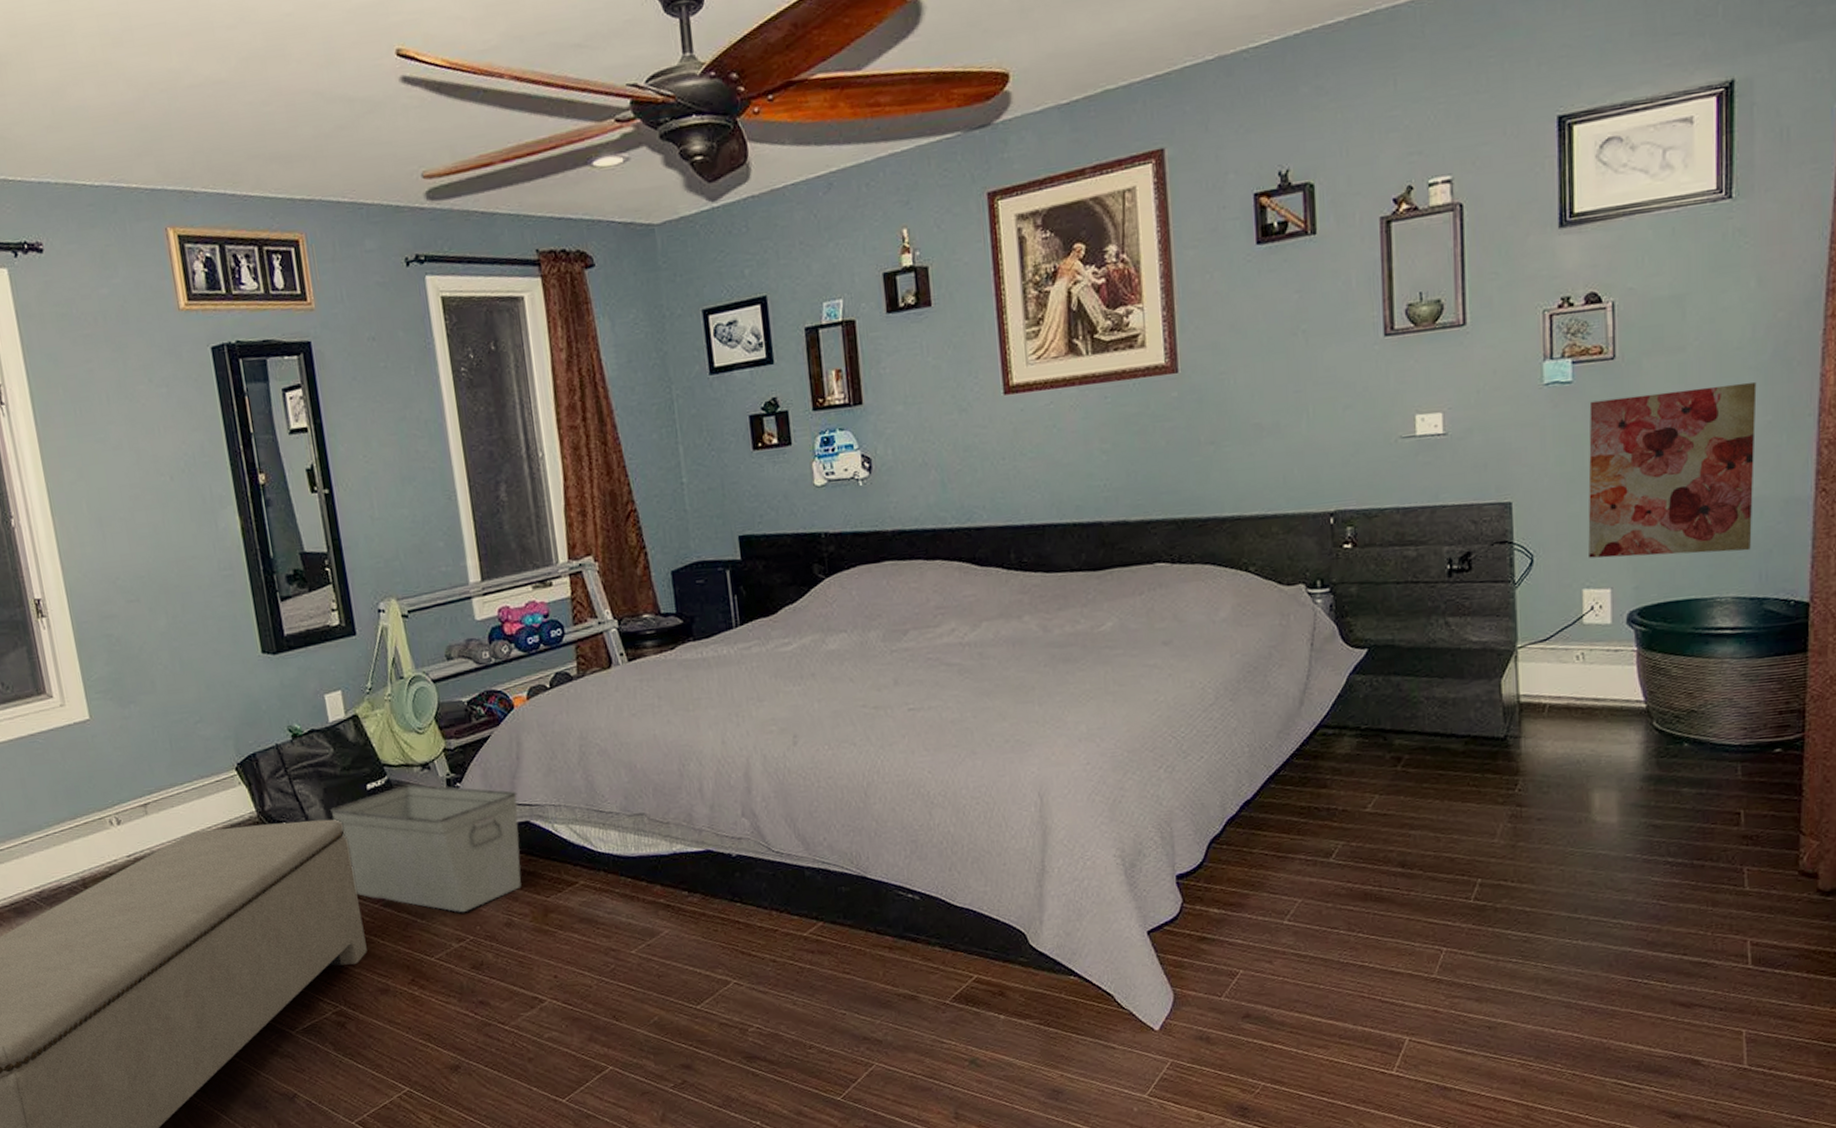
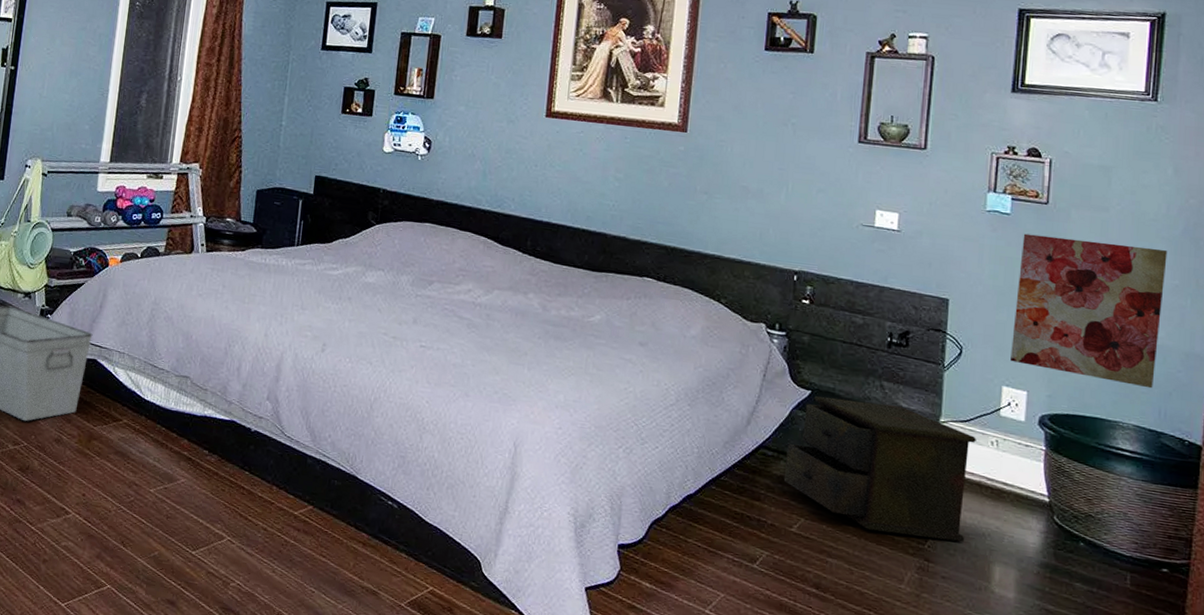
nightstand: none [1349,641,1560,789] -> present [783,396,976,543]

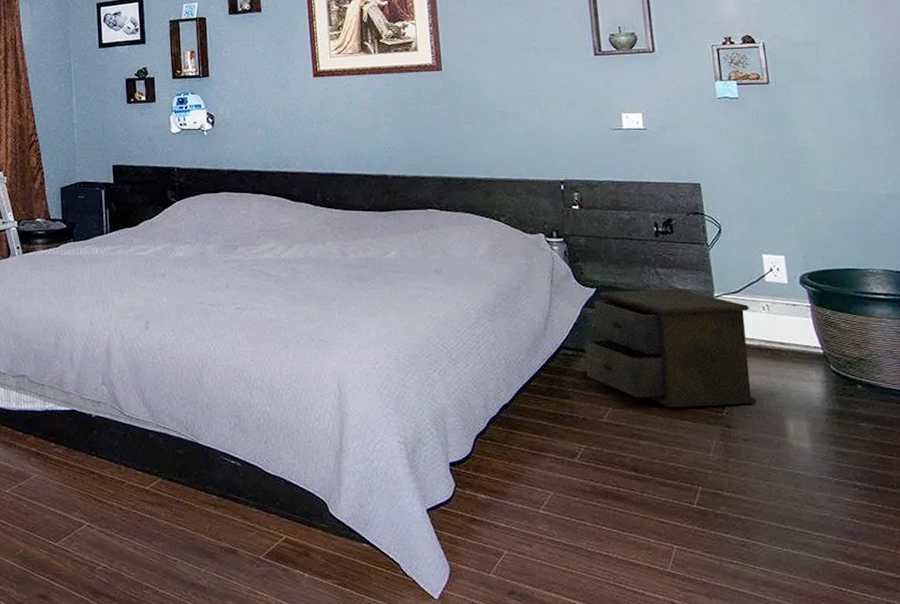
wall art: present [1010,233,1168,389] -> none [753,108,892,234]

